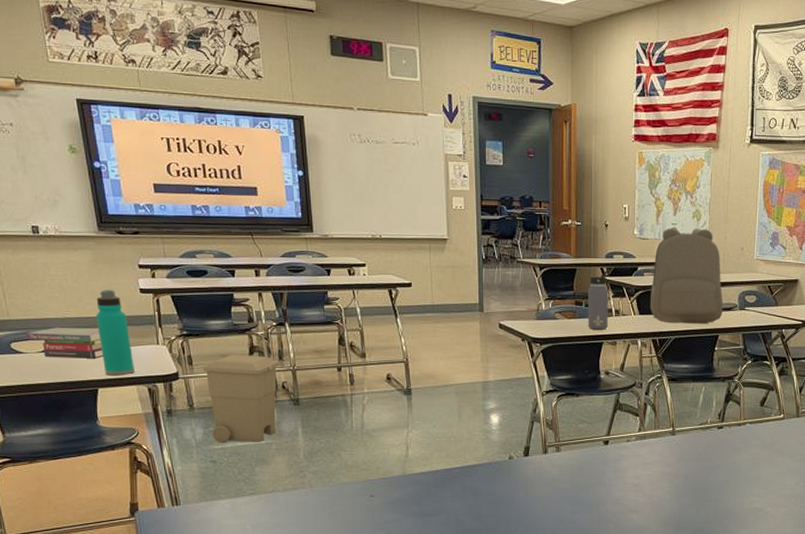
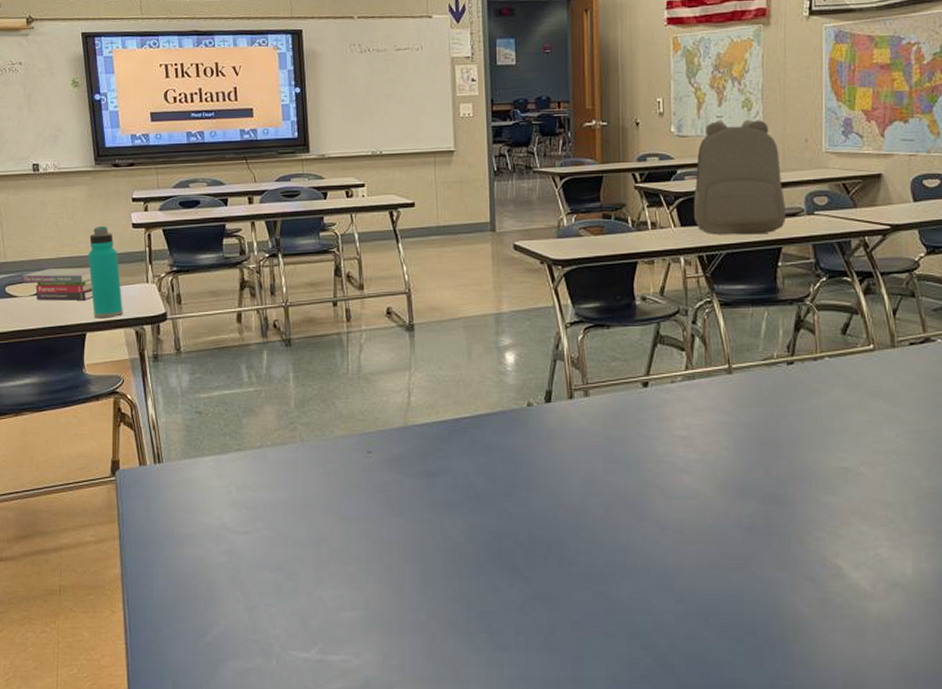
recycling bin: present [203,354,280,443] -> none [192,291,272,391]
water bottle: present [587,268,610,330] -> none [617,173,643,247]

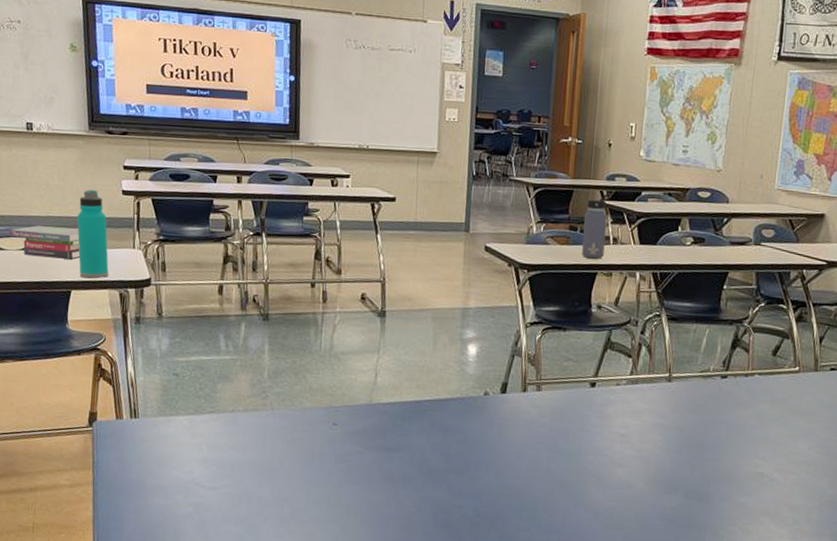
water bottle: none [617,173,643,247] -> present [582,191,610,259]
backpack: present [693,119,786,235] -> none [652,150,736,259]

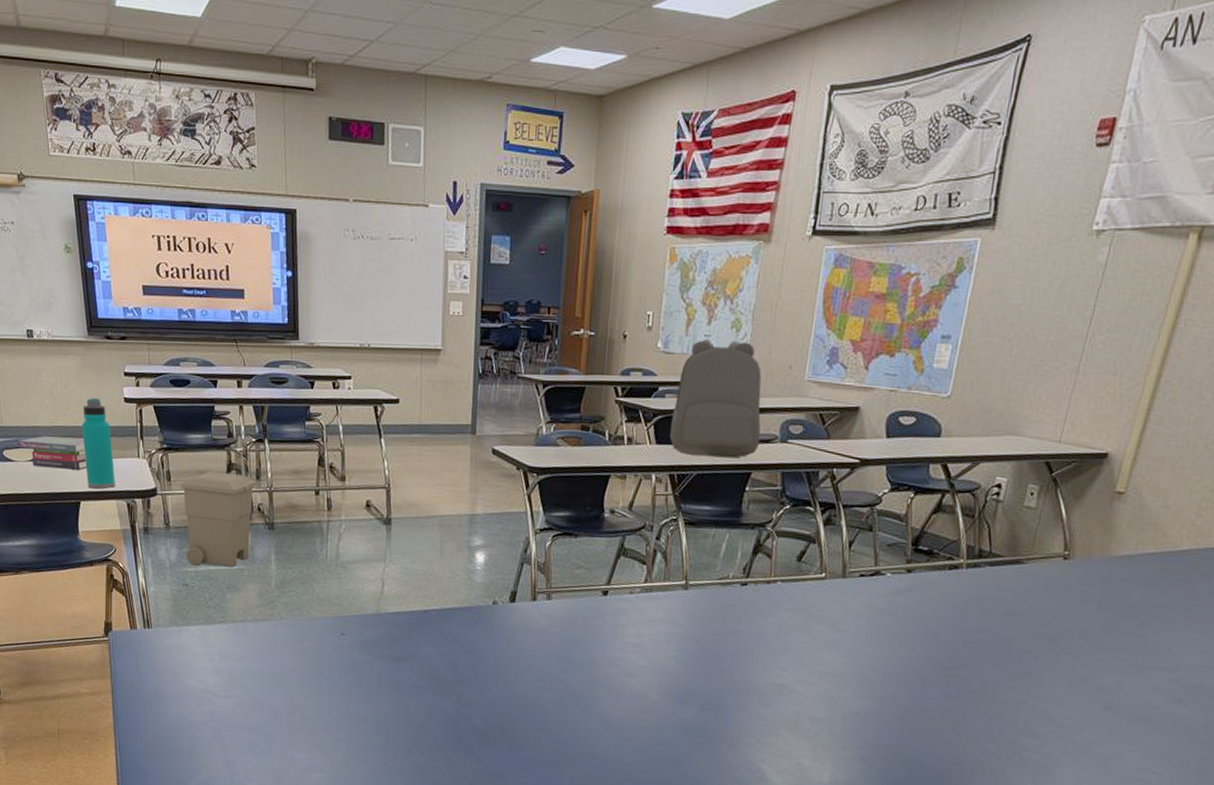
recycling bin: none [176,263,253,357] -> present [181,471,257,567]
water bottle: present [582,191,610,259] -> none [594,387,625,461]
backpack: none [652,150,736,259] -> present [669,340,762,458]

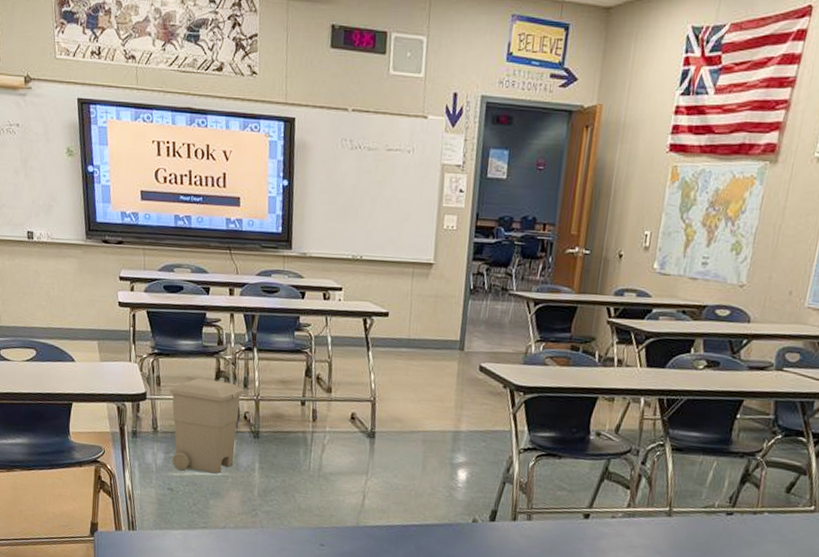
books: present [17,436,87,470] -> none [14,337,80,372]
water bottle: present [81,398,115,489] -> none [76,301,107,391]
backpack: present [669,340,762,458] -> none [660,262,760,385]

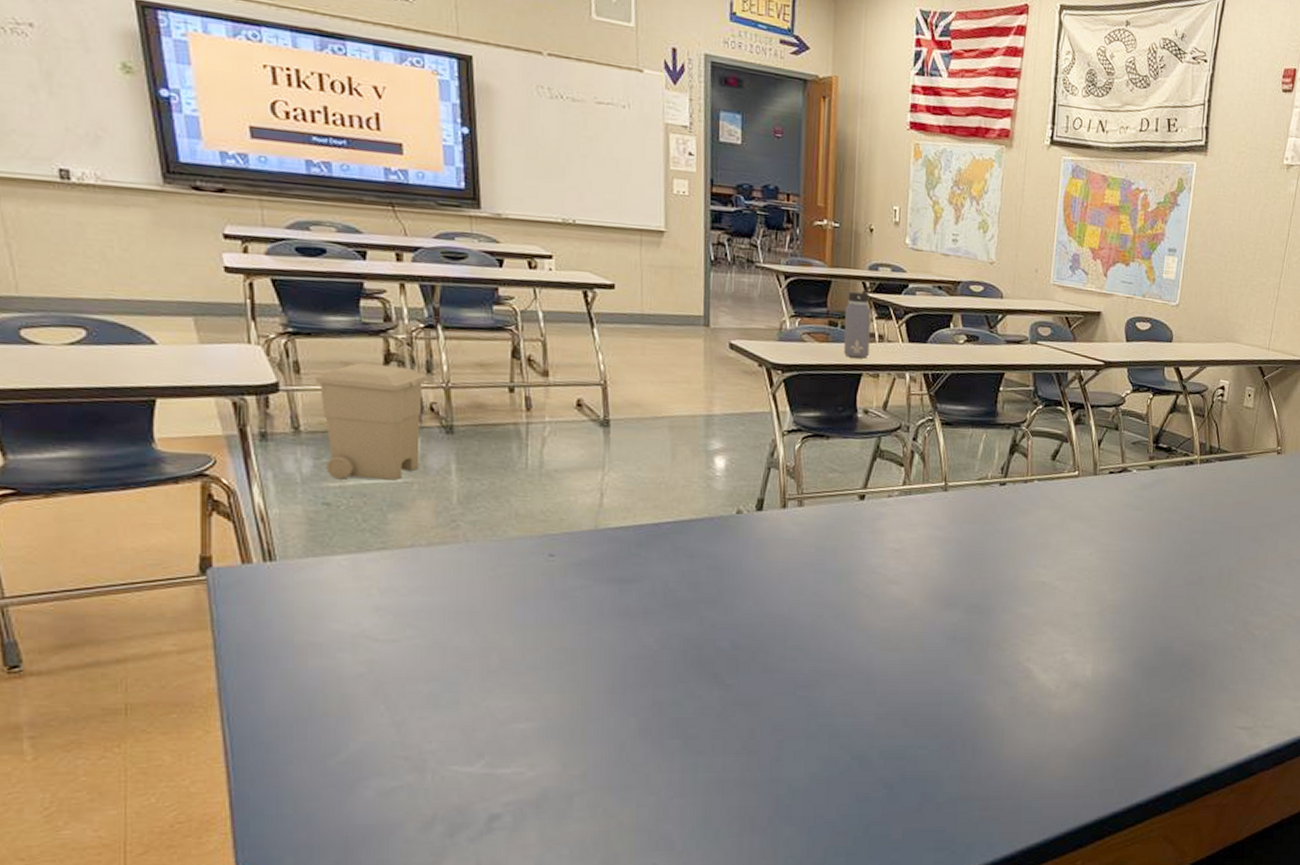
water bottle: none [582,308,618,382] -> present [844,283,874,359]

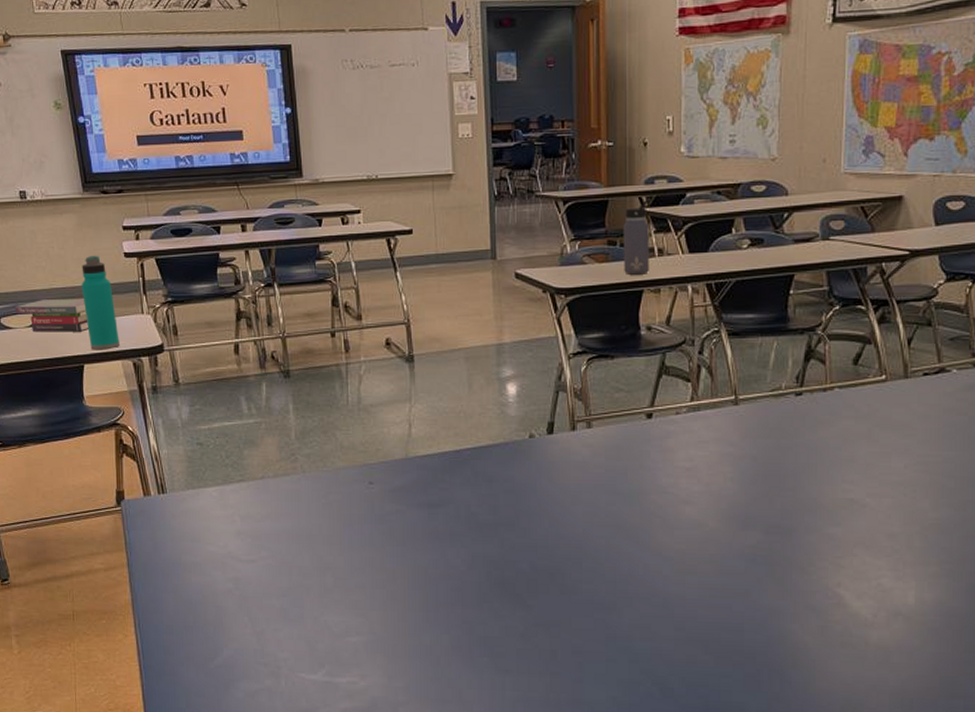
books: none [45,311,165,358] -> present [15,299,89,332]
water bottle: none [155,265,213,383] -> present [81,256,120,350]
recycling bin: present [316,362,428,480] -> none [189,321,269,422]

